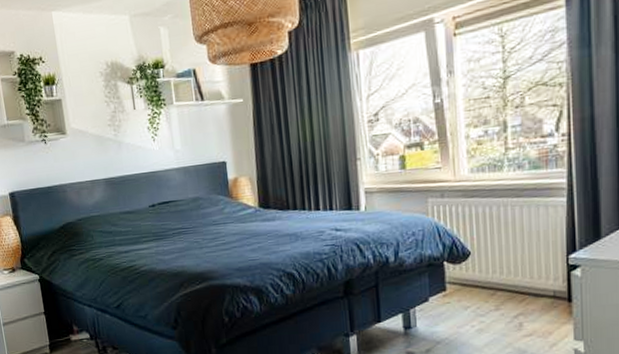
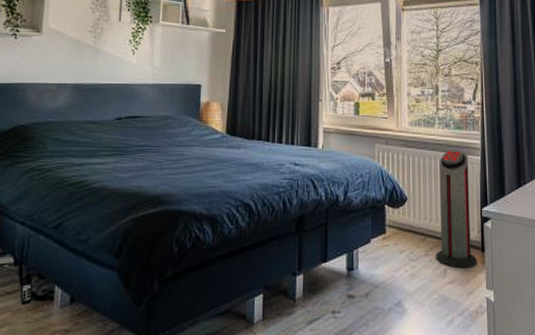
air purifier: none [508,193,562,321] -> present [436,150,477,269]

